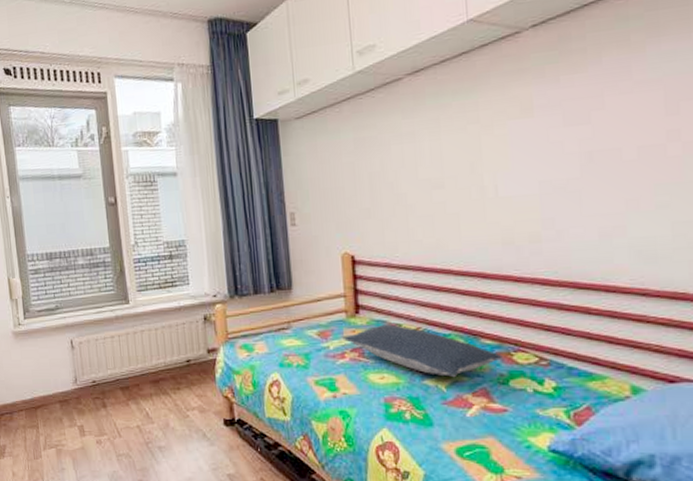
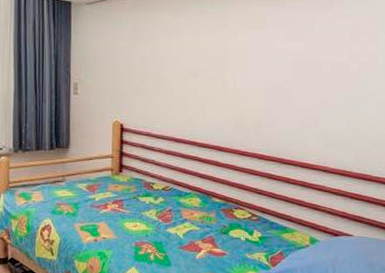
pillow: present [342,324,502,378] -> none [107,182,226,228]

